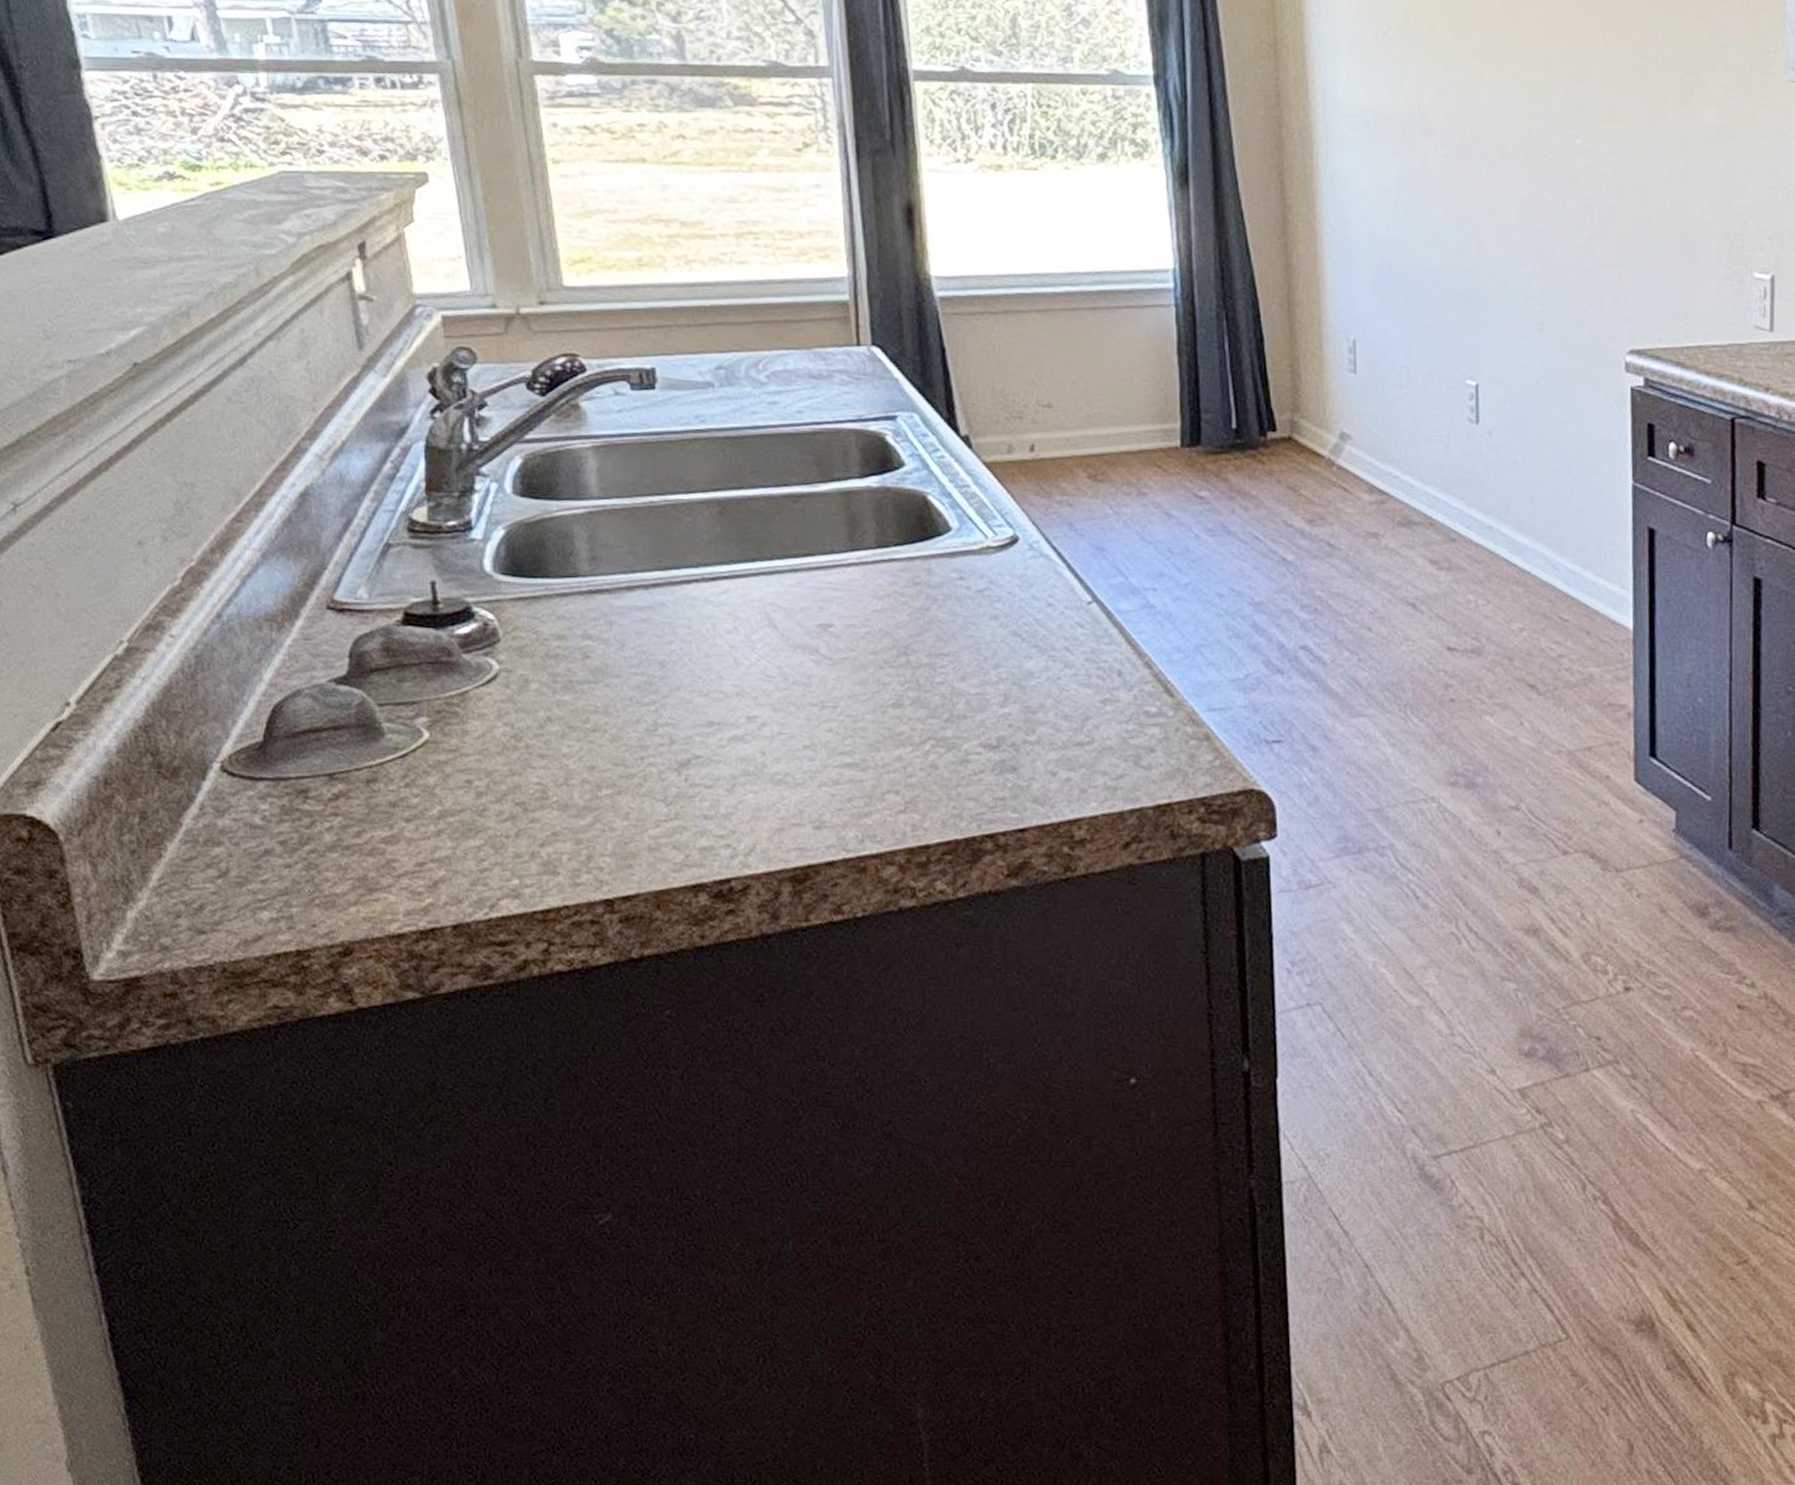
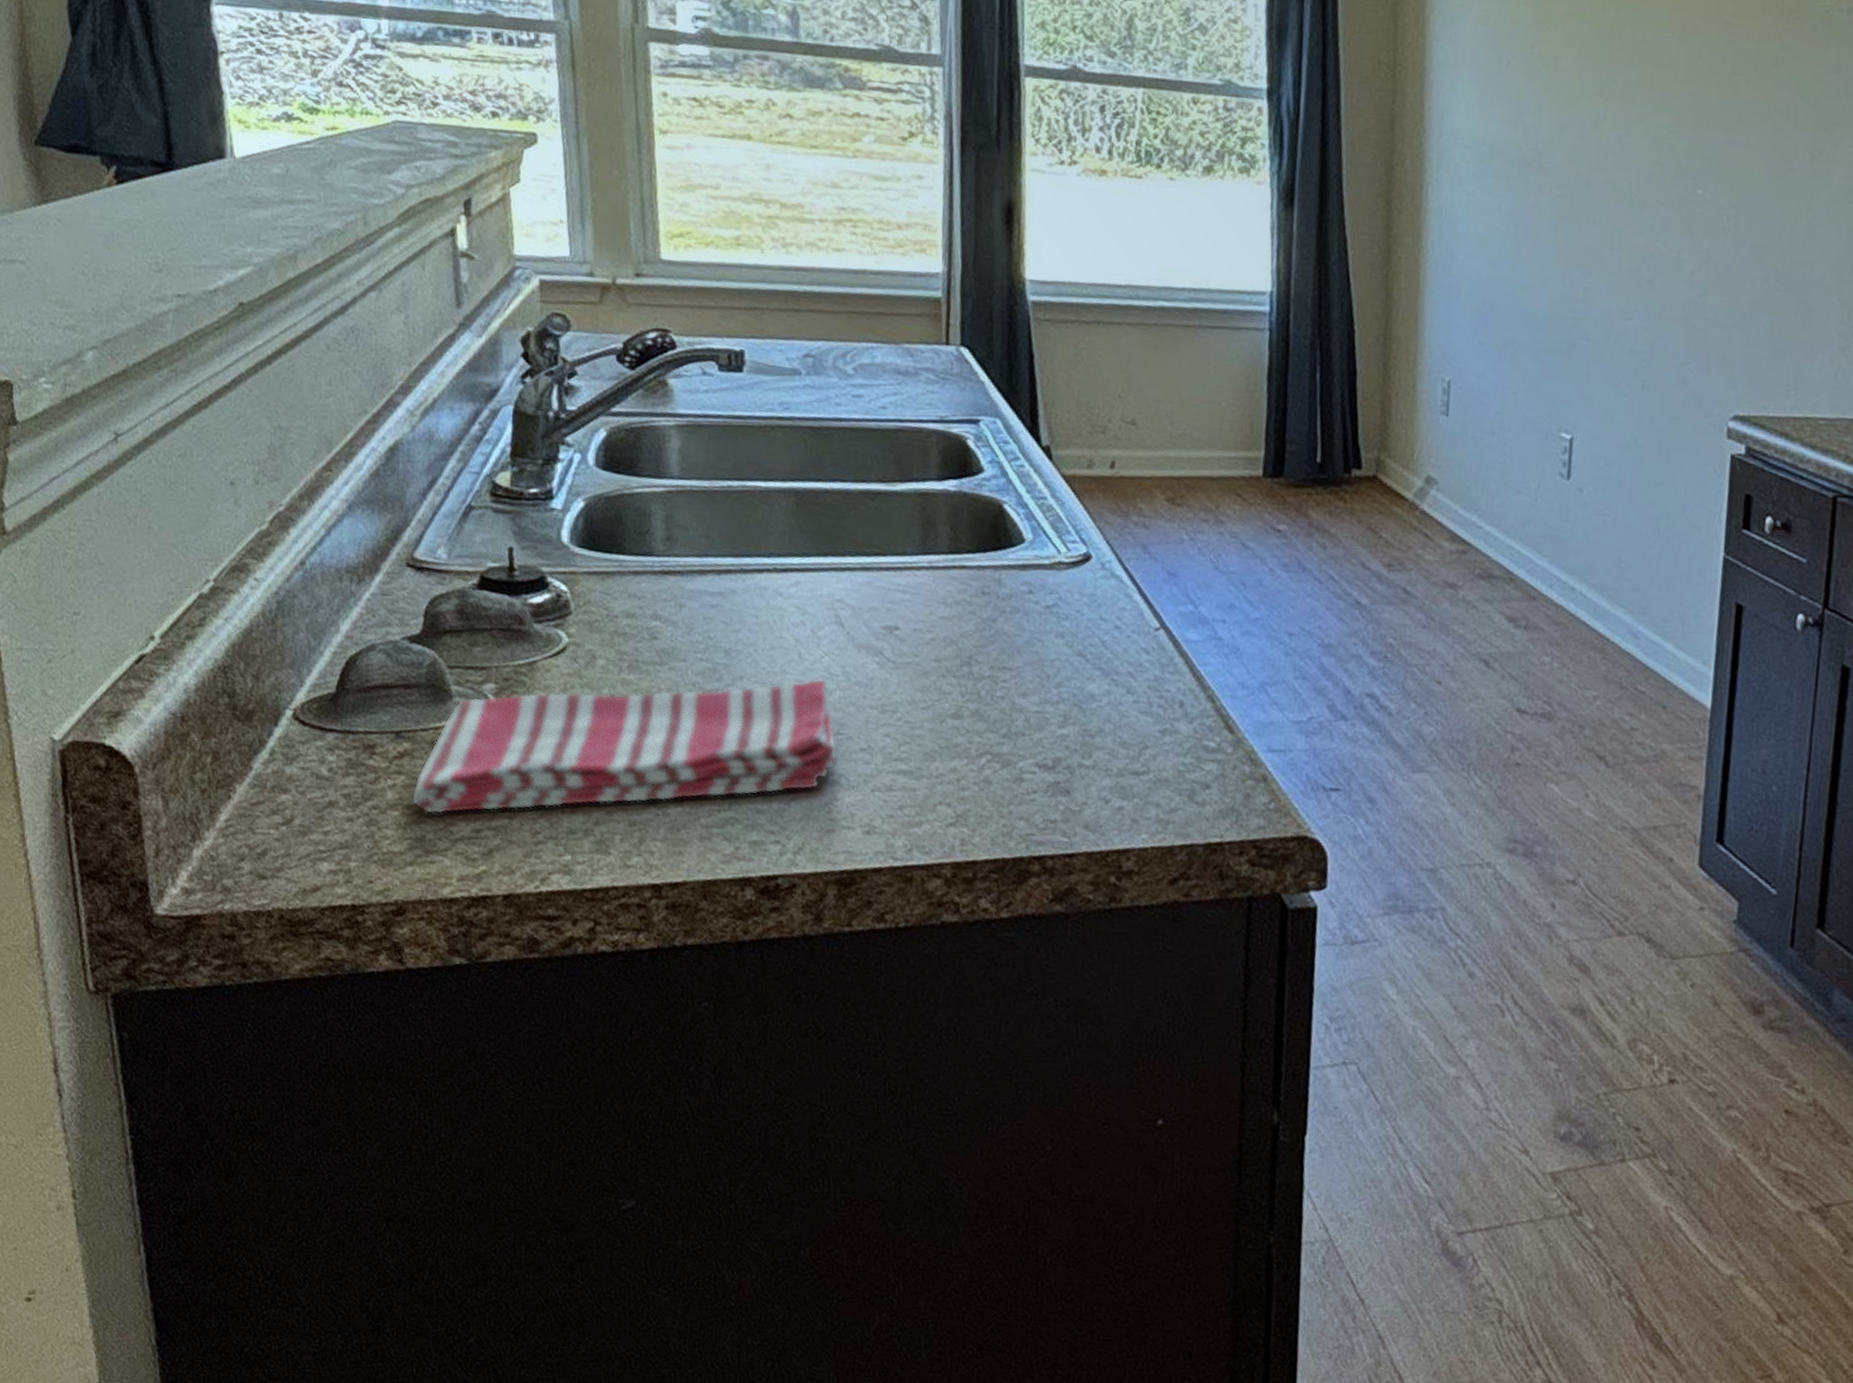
dish towel: none [349,681,781,852] -> present [411,678,838,815]

